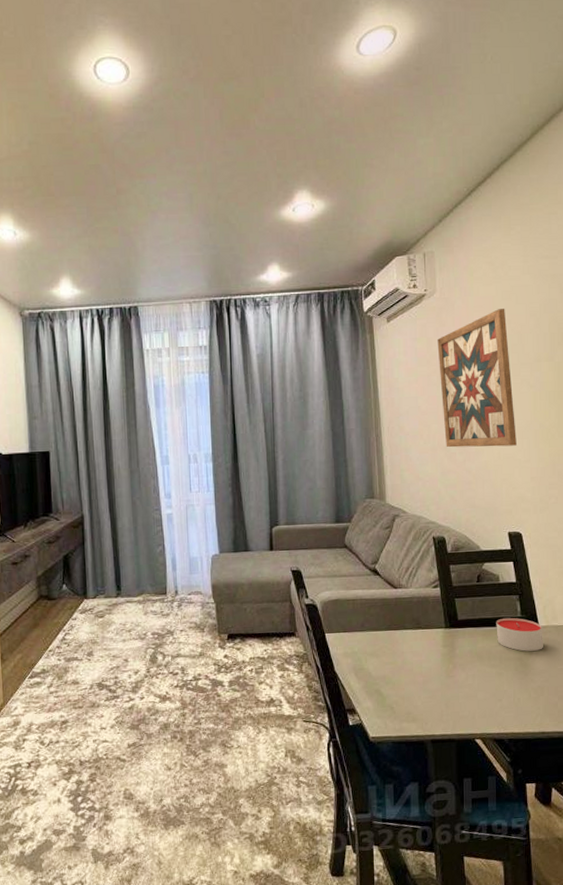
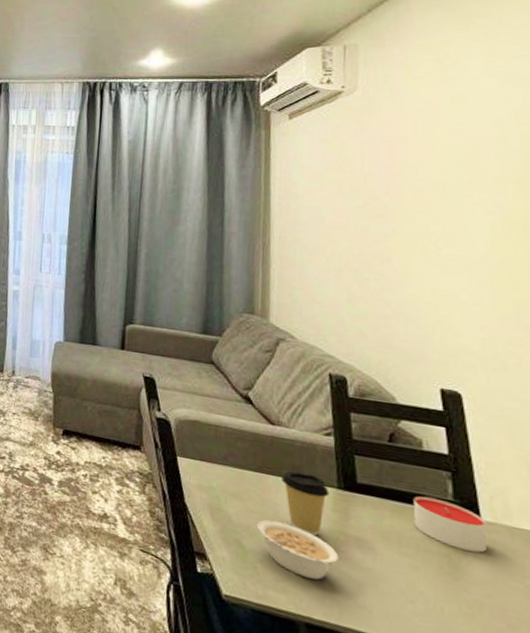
legume: none [390,666,450,705] -> present [256,519,339,580]
coffee cup: none [406,621,440,670] -> present [282,471,330,536]
wall art: present [437,309,516,448] -> none [354,115,462,283]

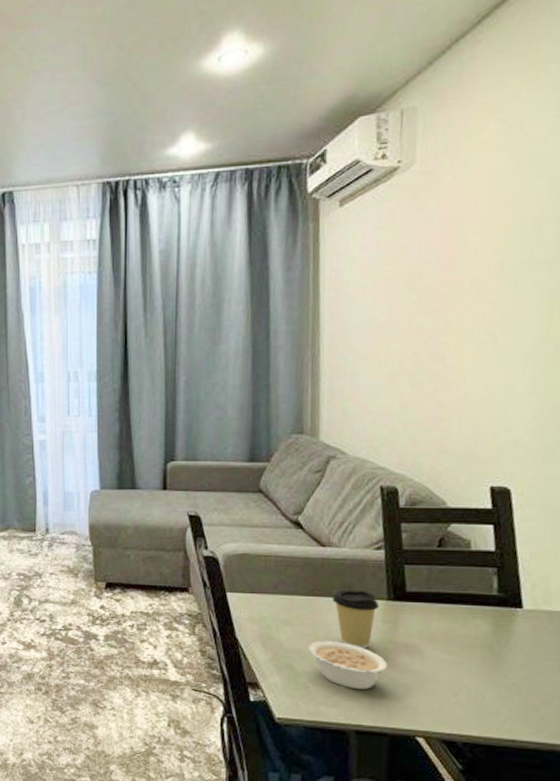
candle: present [413,496,487,553] -> none [459,594,528,640]

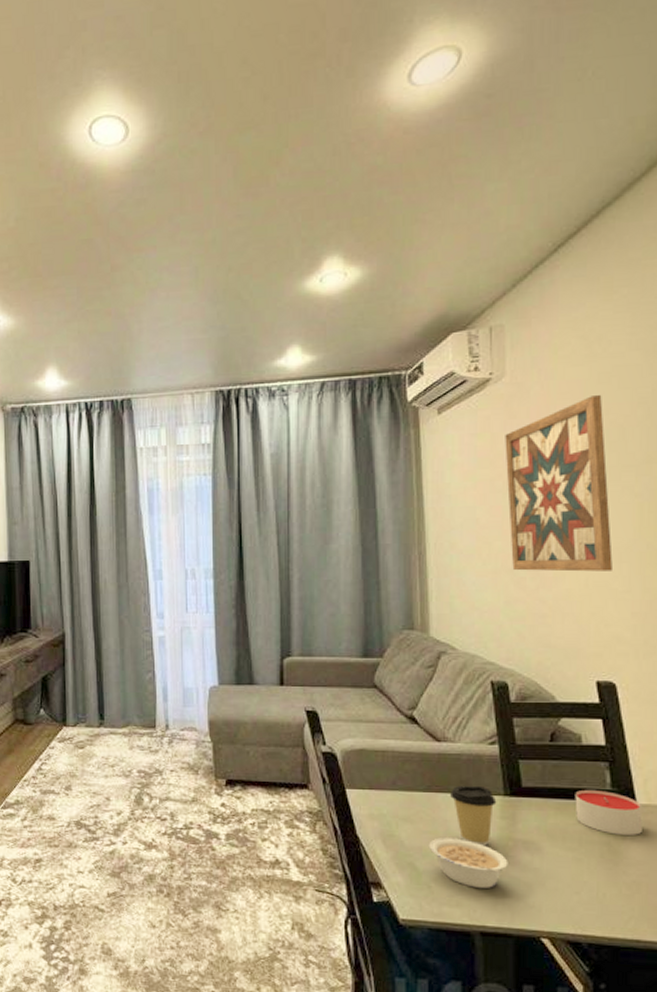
wall art: none [409,185,519,374] -> present [505,395,613,572]
candle: none [459,594,528,640] -> present [575,789,643,835]

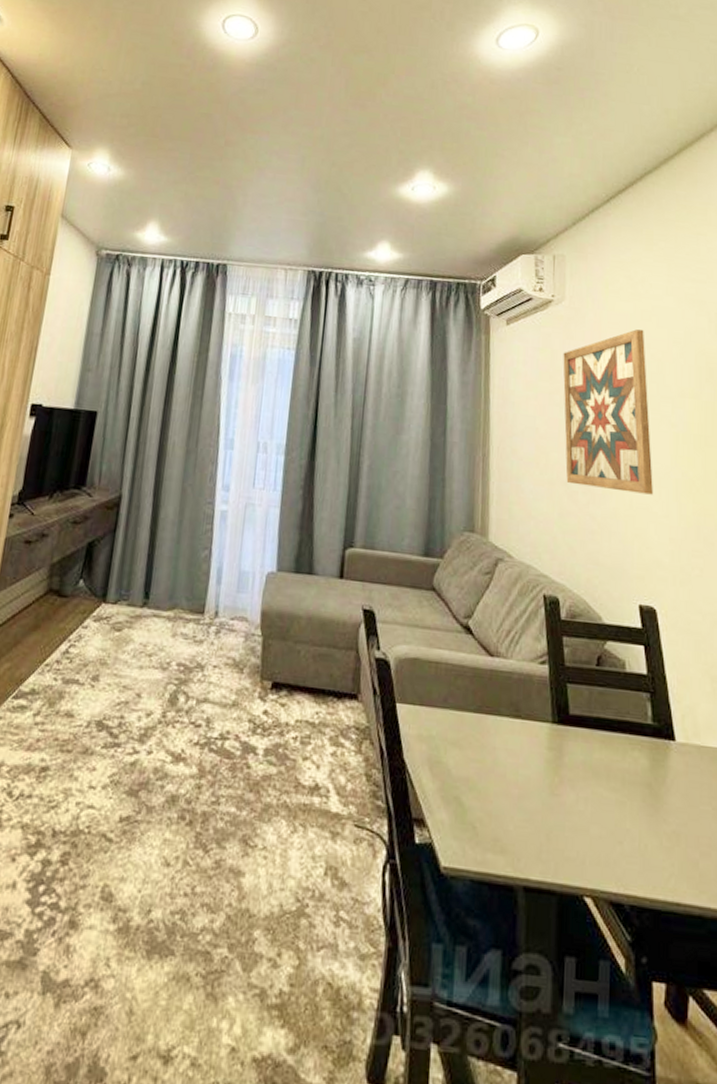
legume: present [428,838,508,888] -> none [476,768,554,833]
coffee cup: present [450,785,497,846] -> none [500,707,545,781]
candle: present [575,789,643,835] -> none [619,722,681,778]

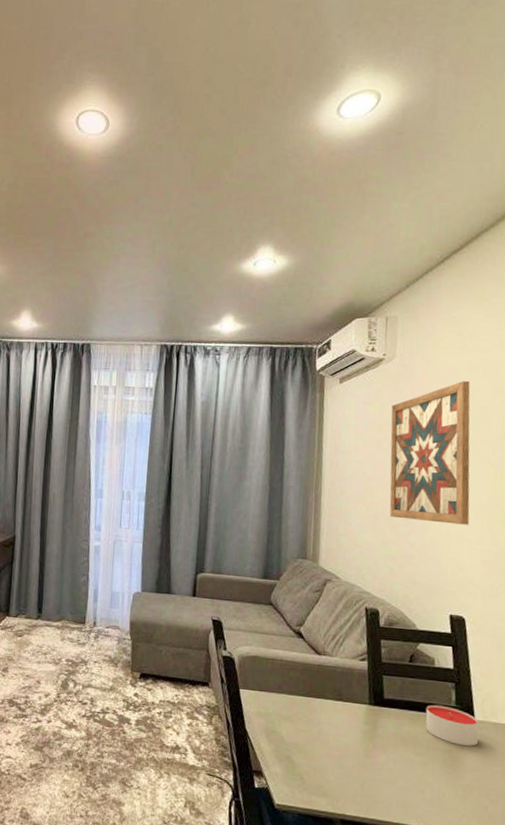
candle: none [619,722,681,778] -> present [425,704,479,746]

